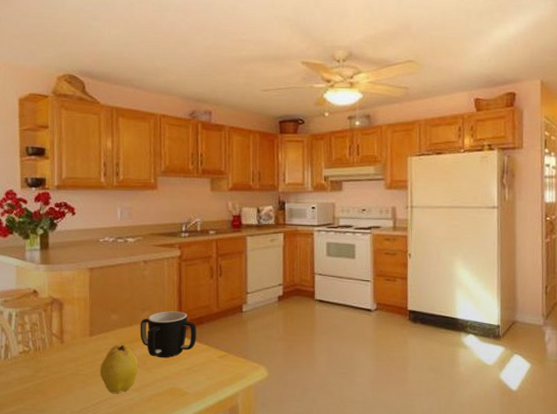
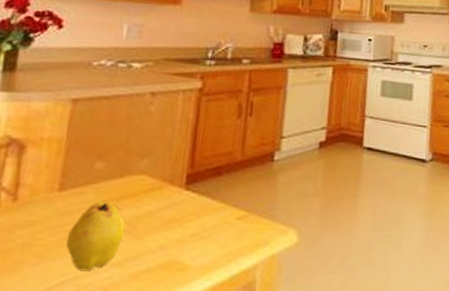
mug: present [140,311,197,358] -> none [132,158,212,221]

